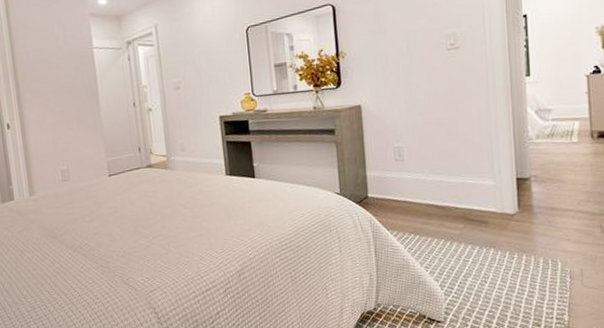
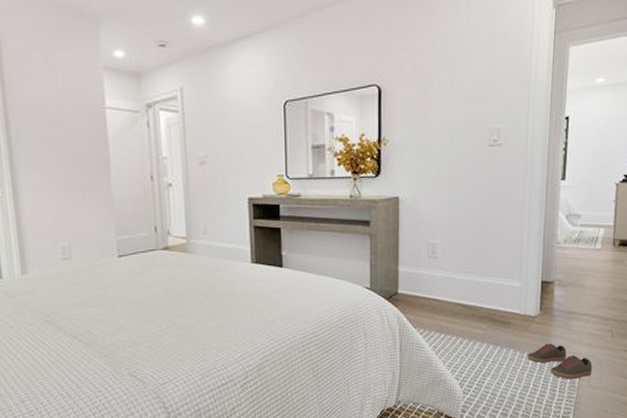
shoe: none [509,241,584,278] -> present [527,343,593,379]

